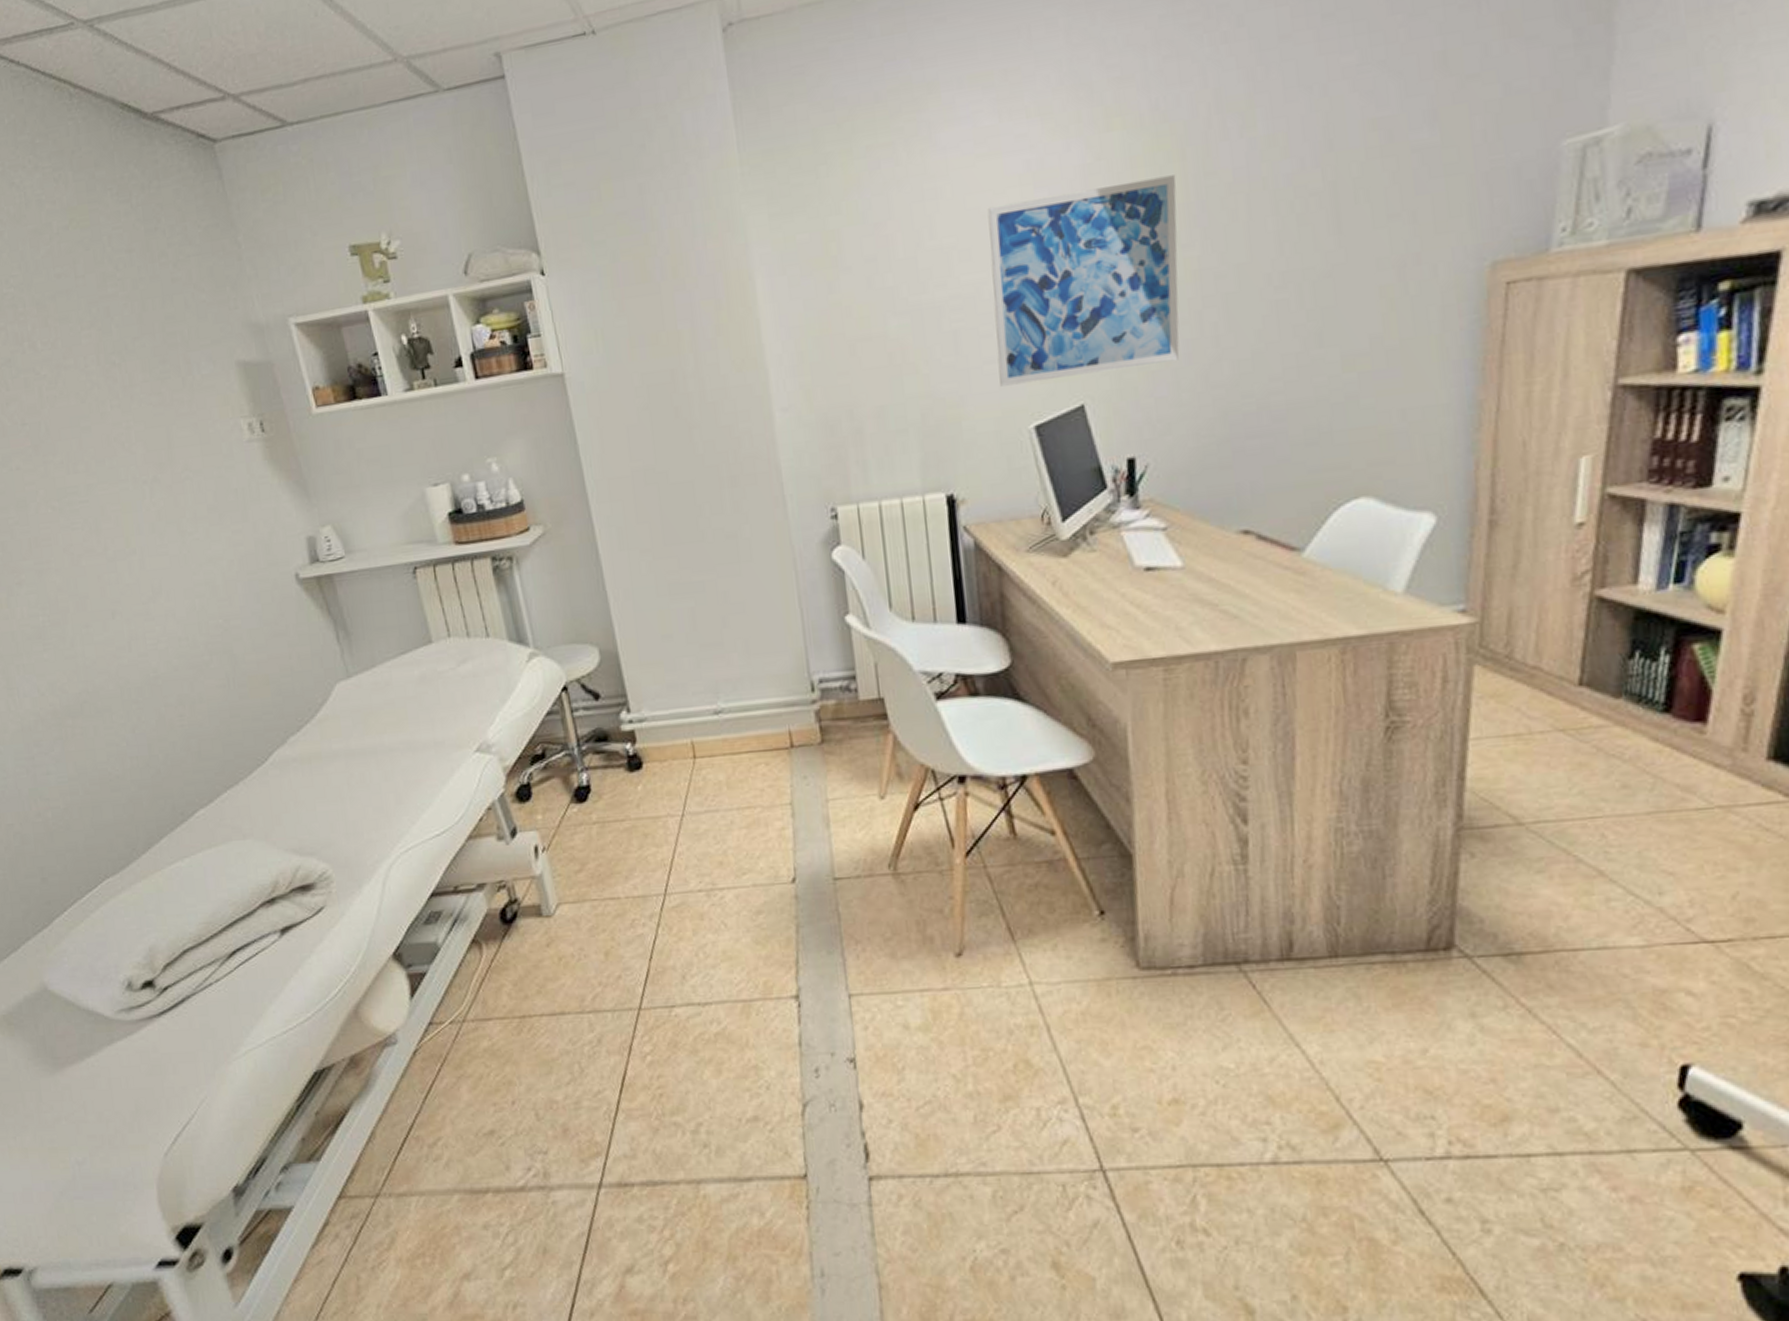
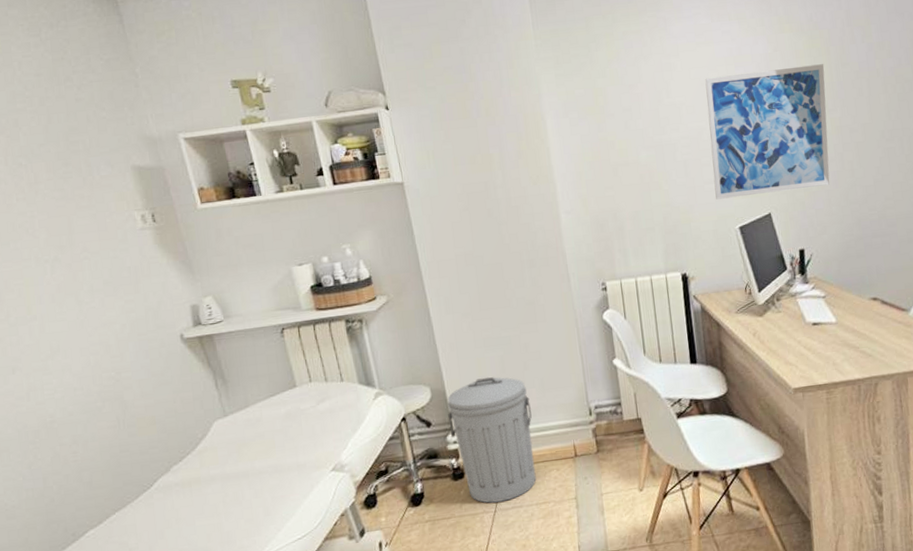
trash can: none [620,635,738,804] -> present [447,376,537,503]

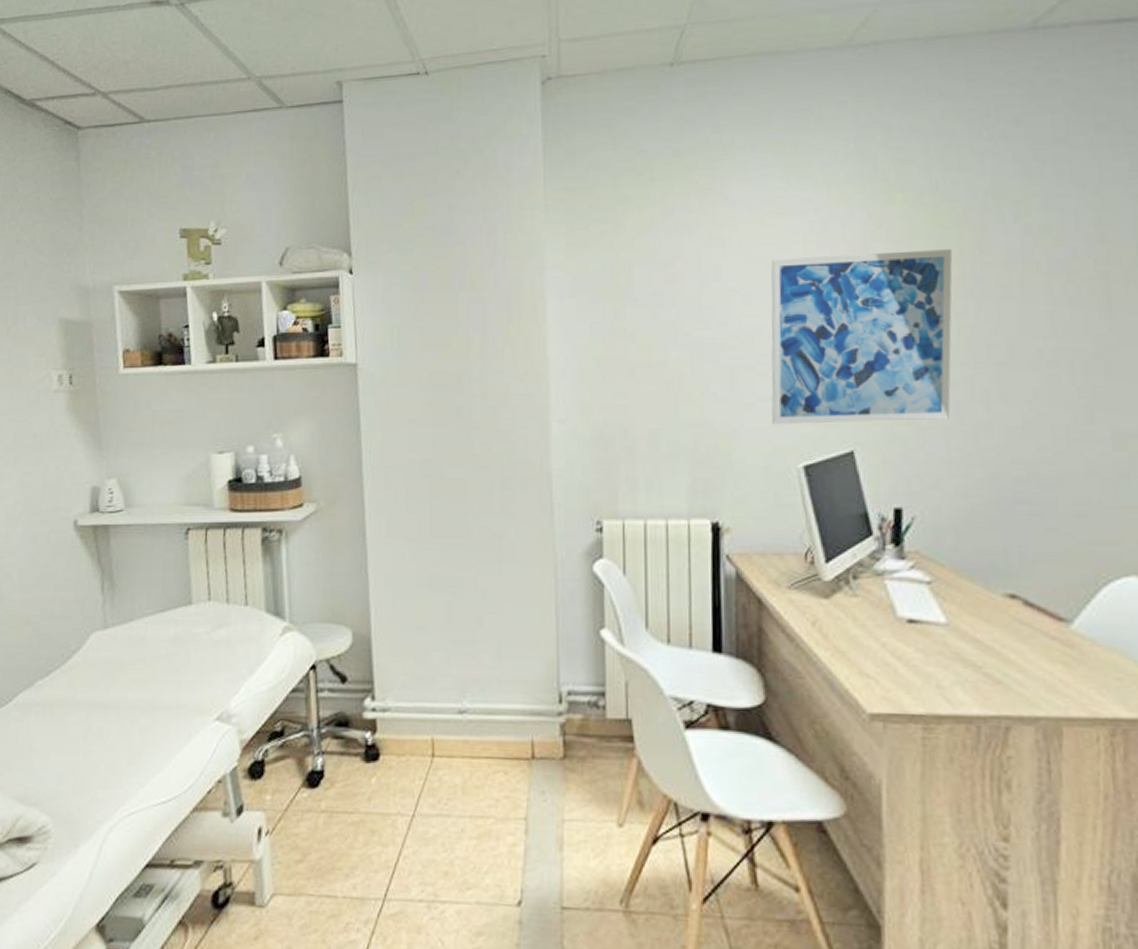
trash can: present [447,376,537,503] -> none [369,627,479,804]

